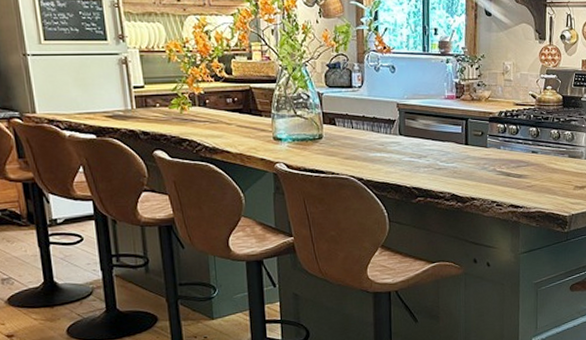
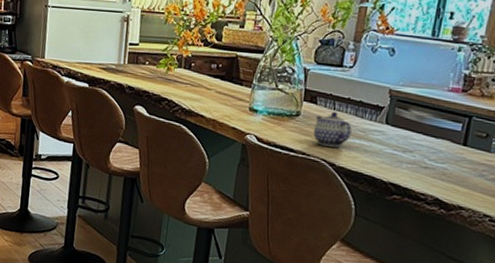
teapot: none [337,130,372,163] -> present [313,111,352,147]

